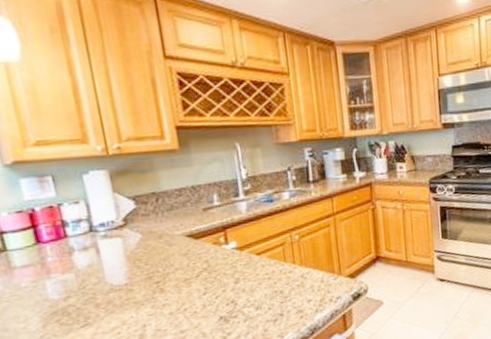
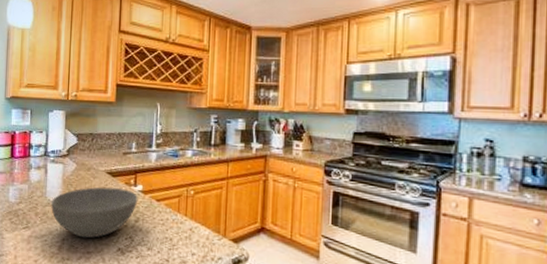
bowl: none [115,250,234,318] -> present [51,187,138,239]

